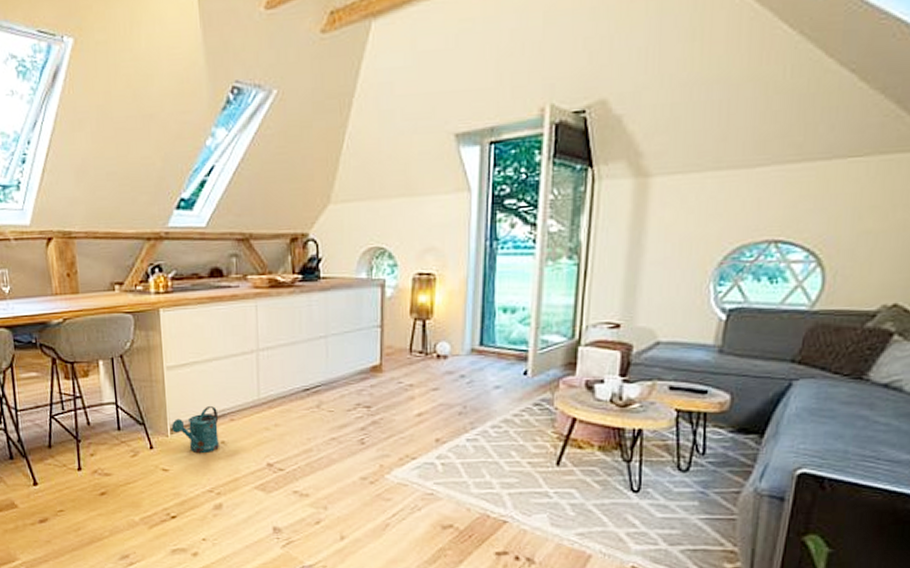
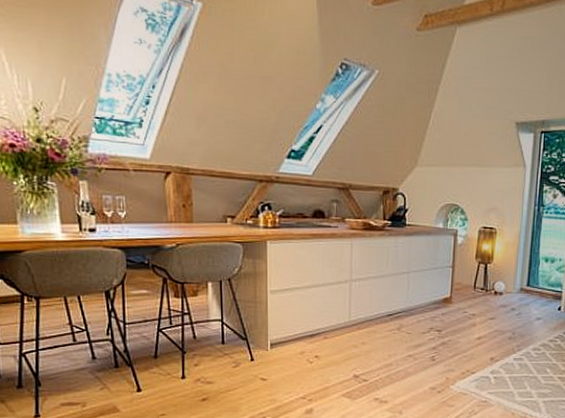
watering can: present [172,406,219,454] -> none [272,326,314,366]

